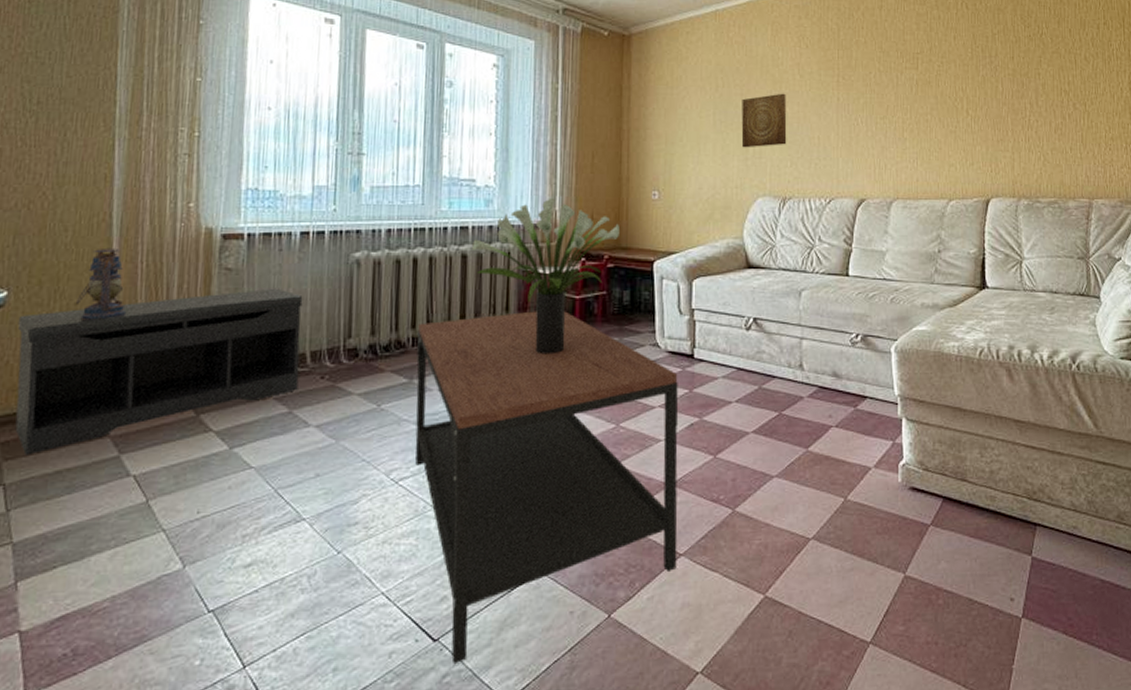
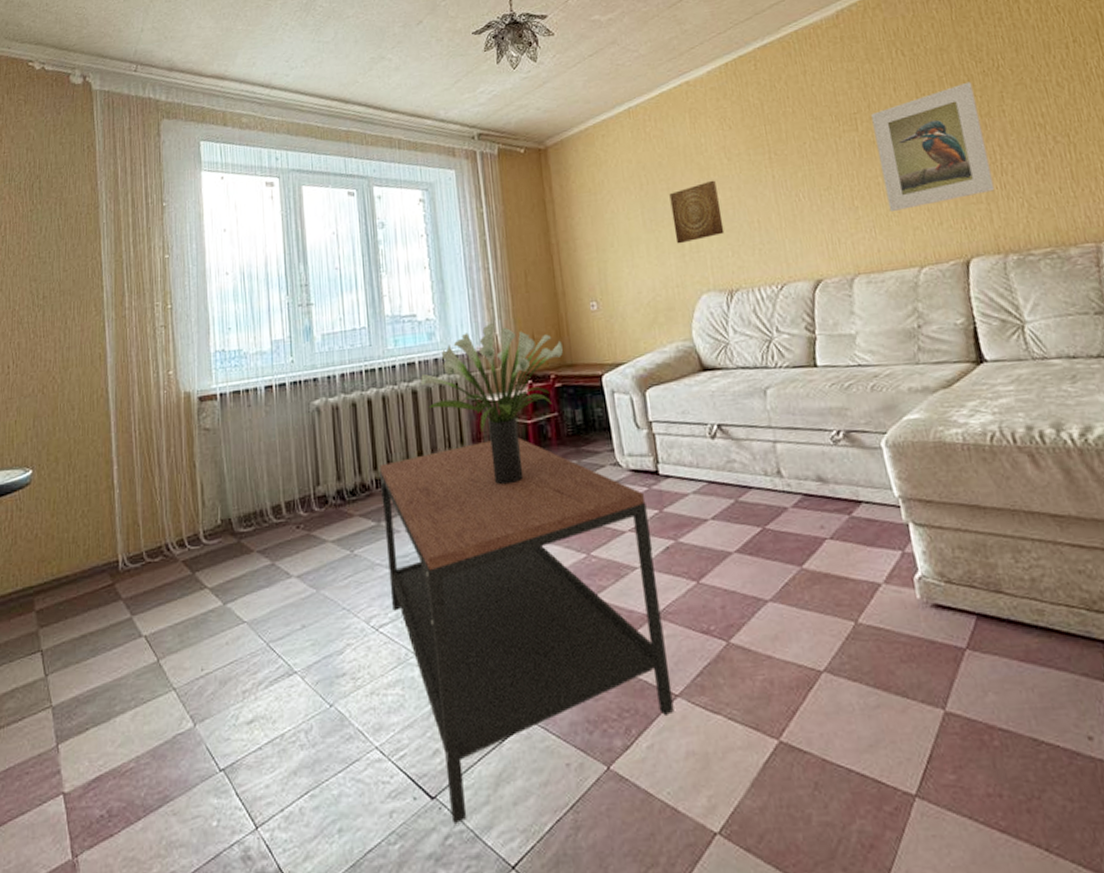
bench: present [15,288,303,455] -> none [42,443,277,622]
lantern: present [75,247,127,320] -> none [85,420,127,490]
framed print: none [931,42,1020,147] -> present [871,81,995,211]

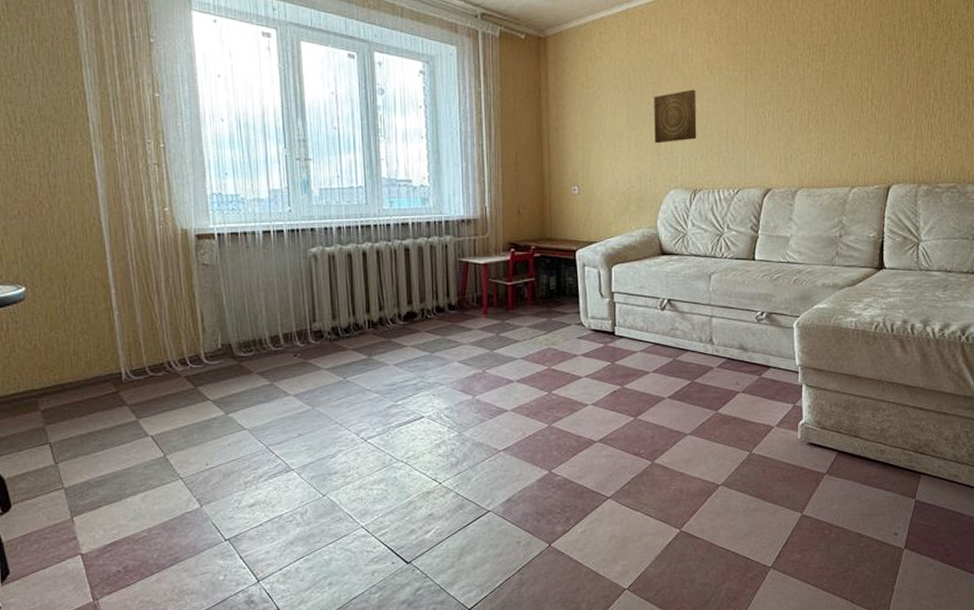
coffee table: present [379,437,674,825] -> none [371,296,605,581]
potted plant: present [421,322,563,486] -> none [413,195,544,334]
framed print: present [871,81,995,211] -> none [836,30,925,137]

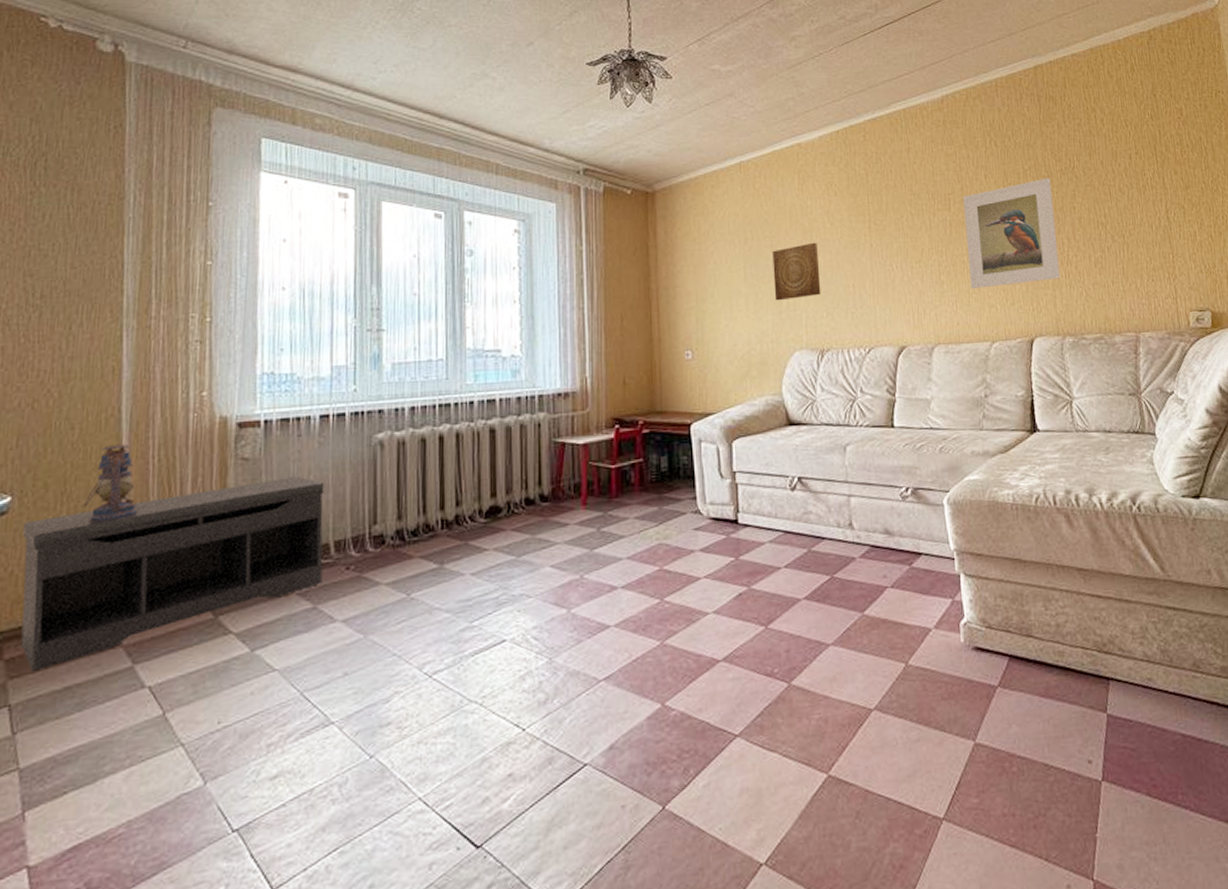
bench: none [38,280,276,420] -> present [20,476,325,672]
lantern: none [82,248,126,310] -> present [83,444,139,522]
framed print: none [836,30,925,137] -> present [963,178,1060,288]

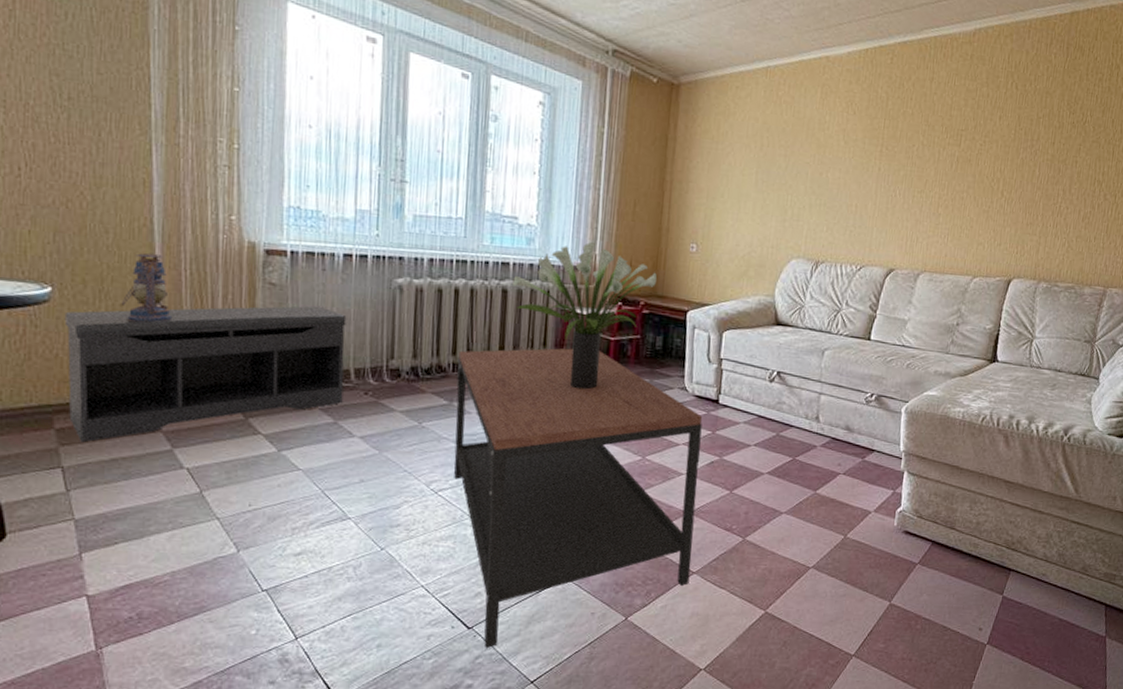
coffee table: none [446,482,733,873] -> present [454,348,703,649]
potted plant: none [500,364,653,530] -> present [513,241,657,390]
wall art: present [772,242,821,301] -> none [781,157,829,210]
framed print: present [963,178,1060,288] -> none [964,128,1061,228]

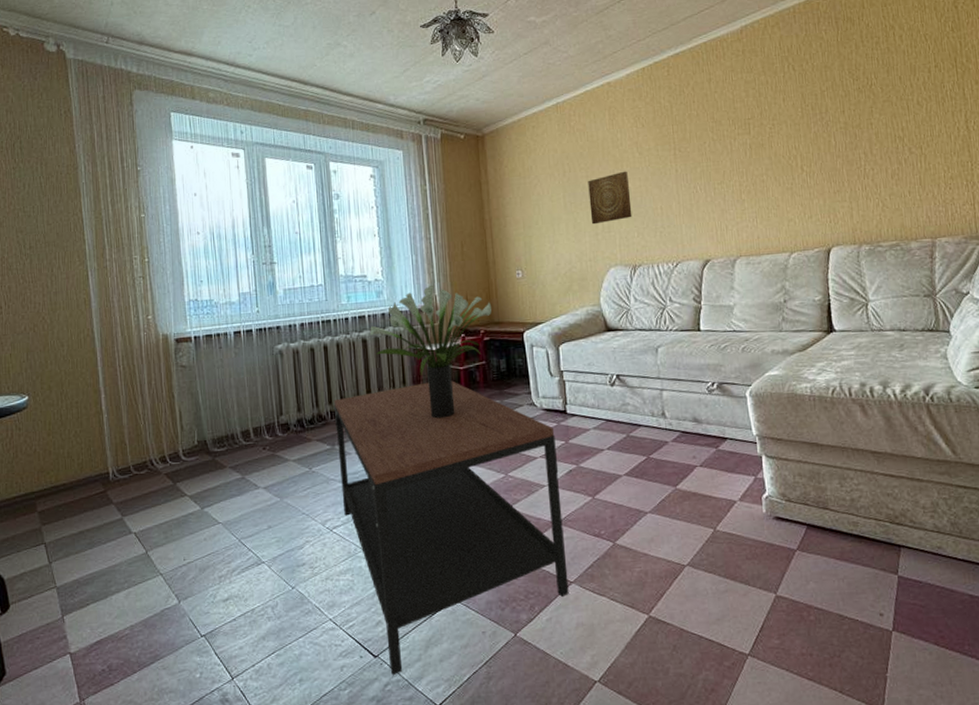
bench: present [64,305,347,443] -> none [38,379,247,521]
lantern: present [121,252,173,323] -> none [76,356,114,415]
wall art: none [781,157,829,210] -> present [588,171,632,225]

